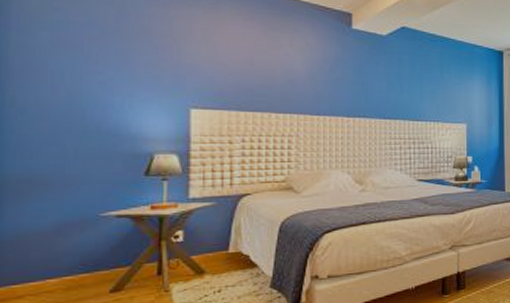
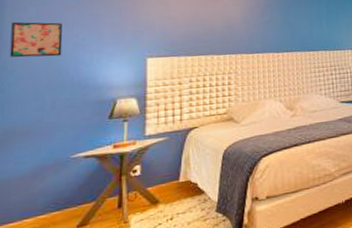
wall art: none [18,48,85,96] -> present [9,21,63,58]

